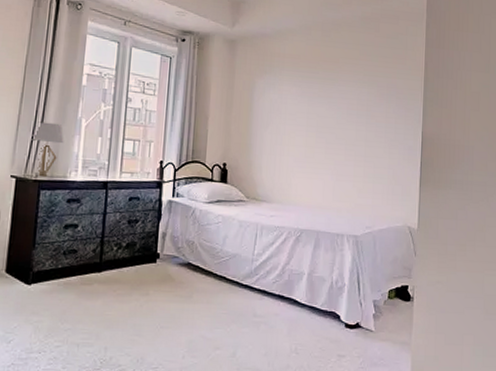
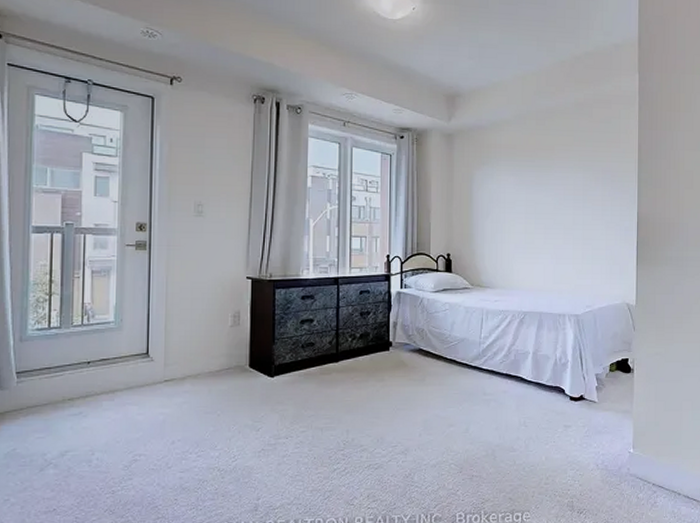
table lamp: present [31,121,64,176] -> none [263,224,294,276]

